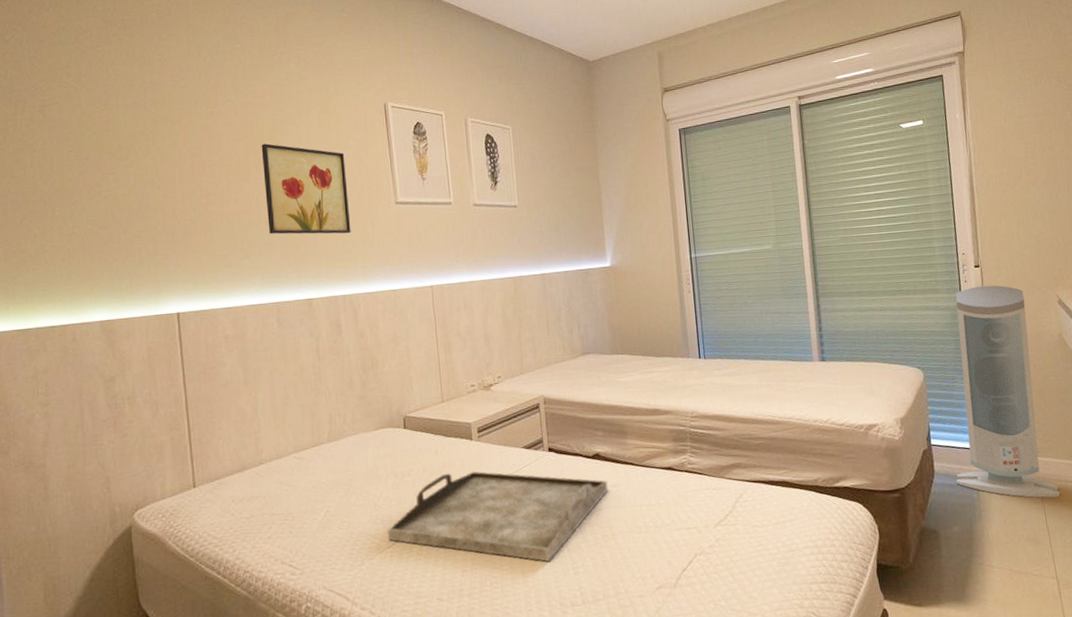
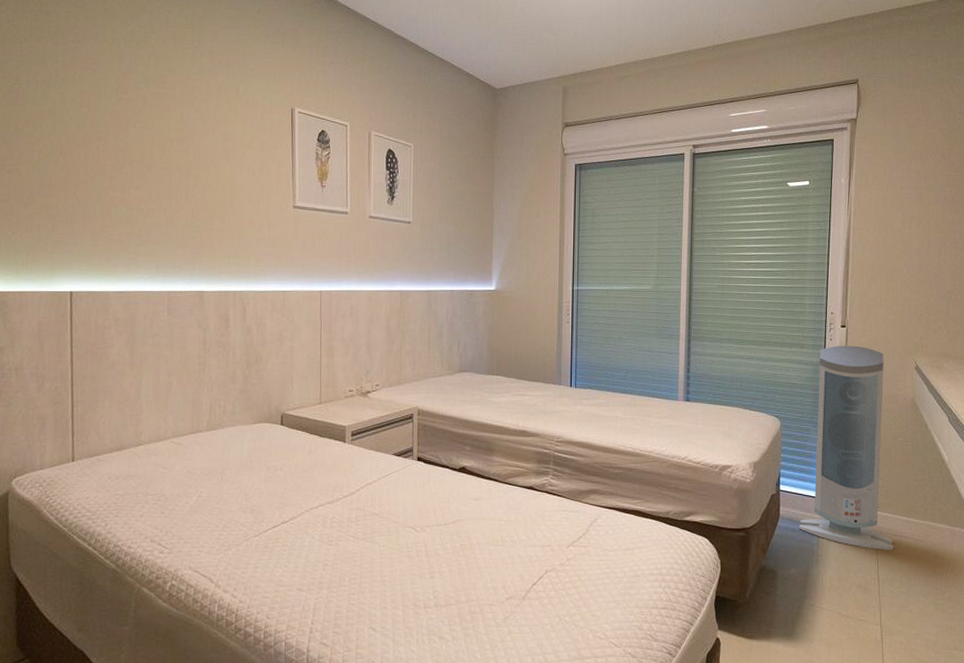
wall art: present [261,143,351,235] -> none [166,135,248,232]
serving tray: present [388,471,608,562] -> none [256,471,471,564]

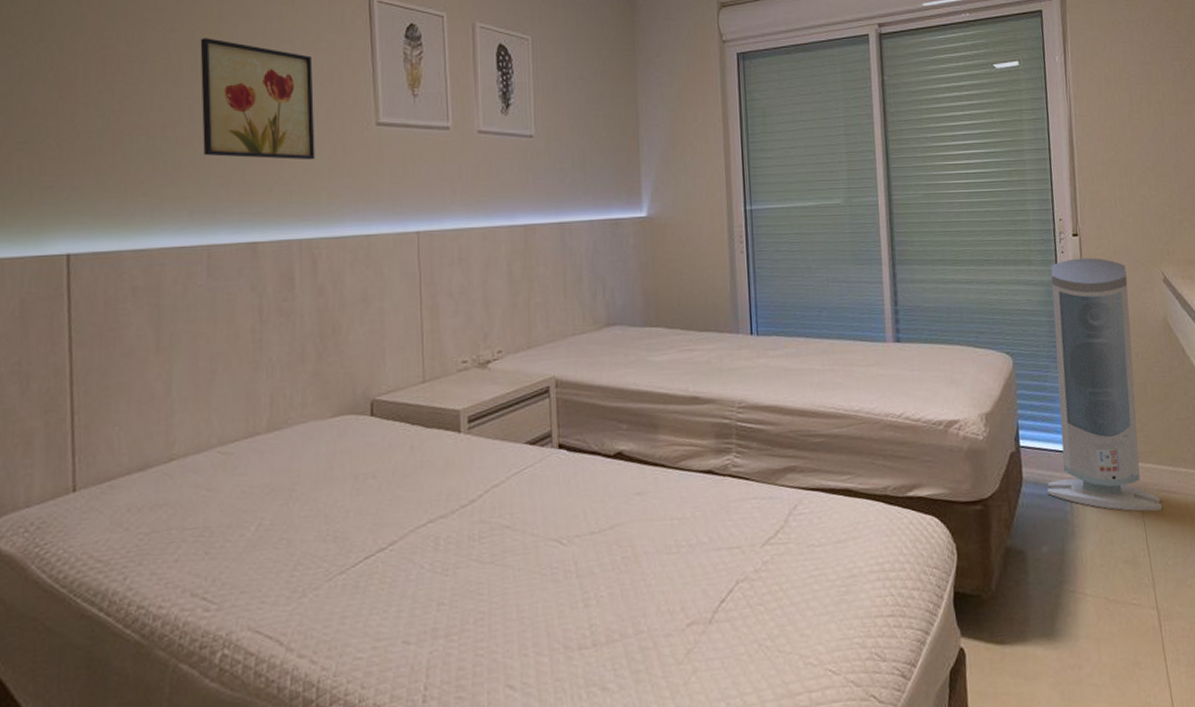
wall art: none [166,135,248,232] -> present [200,38,315,160]

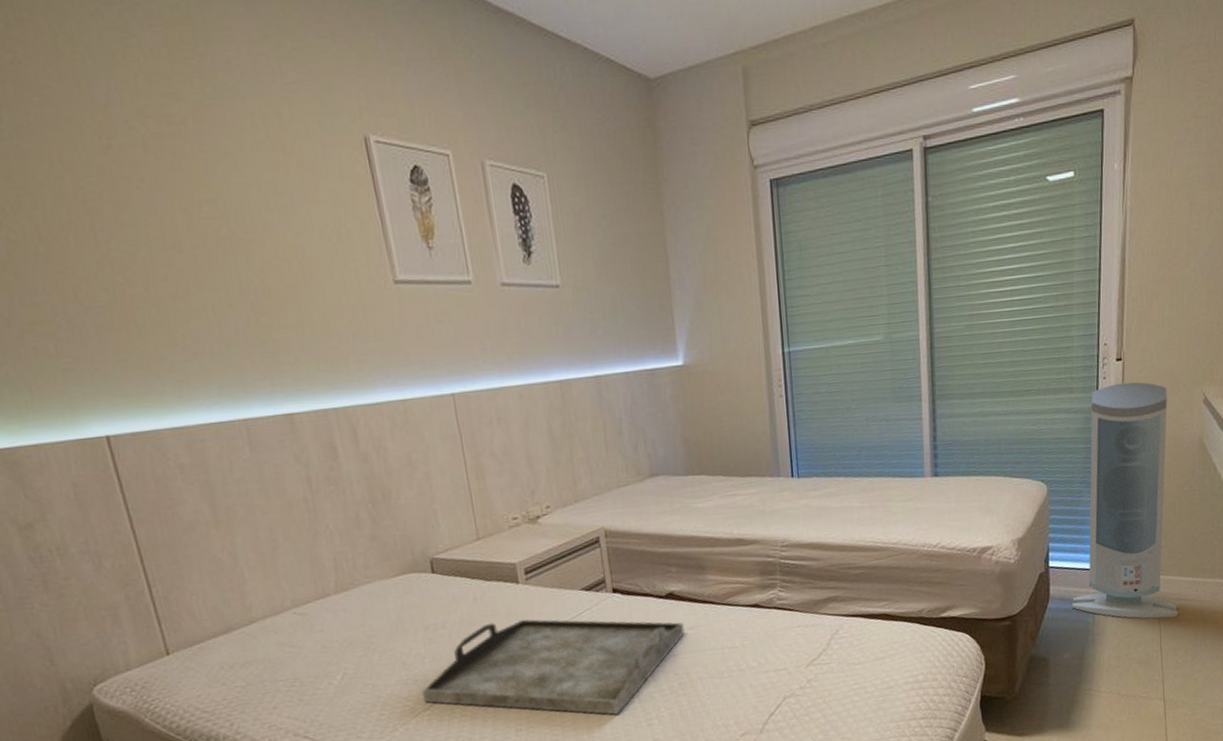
wall art: present [200,38,315,160] -> none [191,195,337,327]
serving tray: none [341,472,632,592] -> present [422,619,685,715]

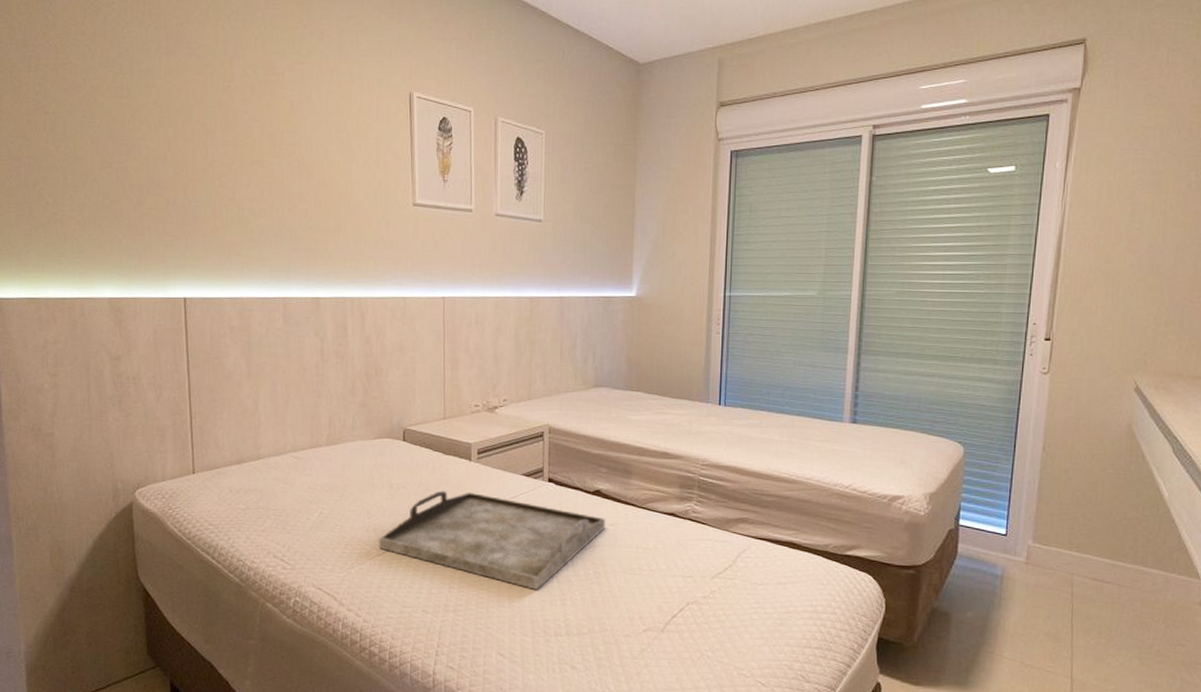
air purifier: present [1071,382,1178,619] -> none [979,361,1096,596]

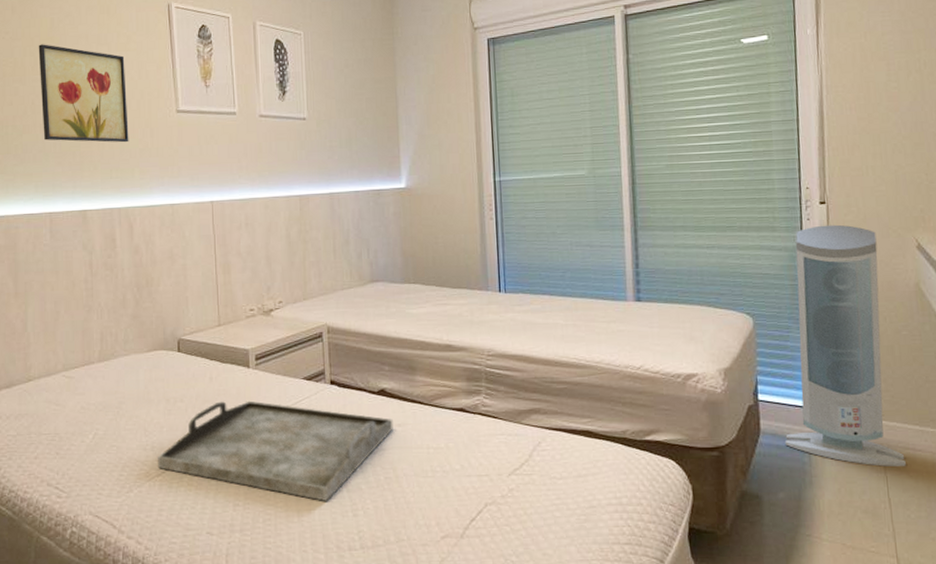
wall art: none [277,127,365,233] -> present [38,44,129,143]
air purifier: none [979,361,1096,596] -> present [784,224,906,467]

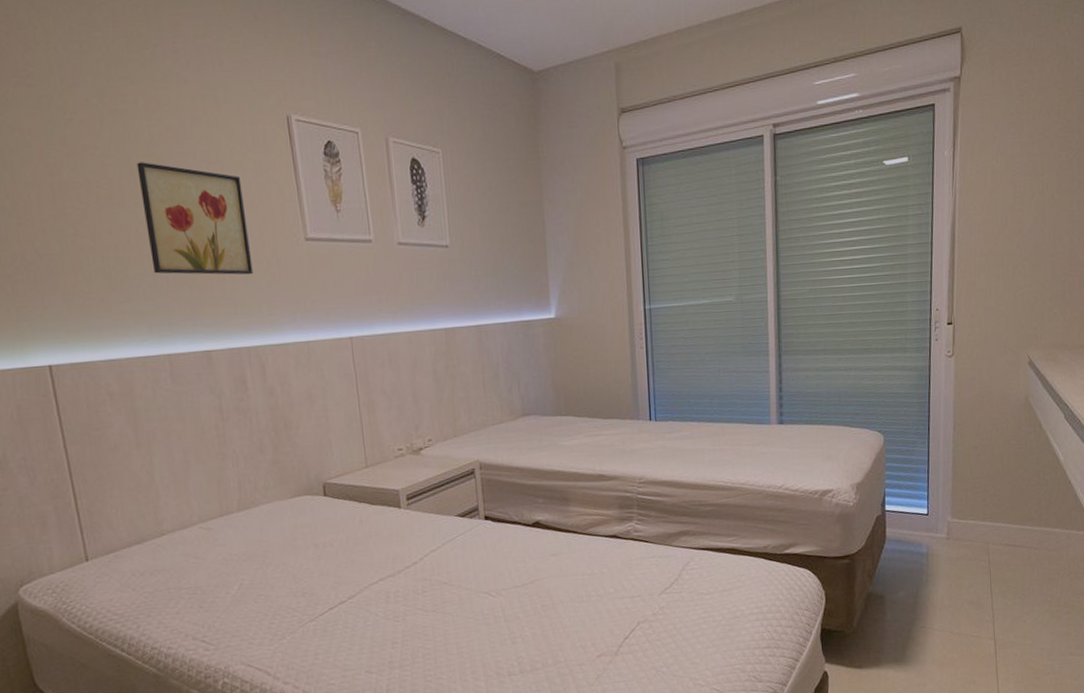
serving tray: present [158,400,393,501] -> none [310,540,549,633]
air purifier: present [784,224,906,467] -> none [906,344,1007,563]

